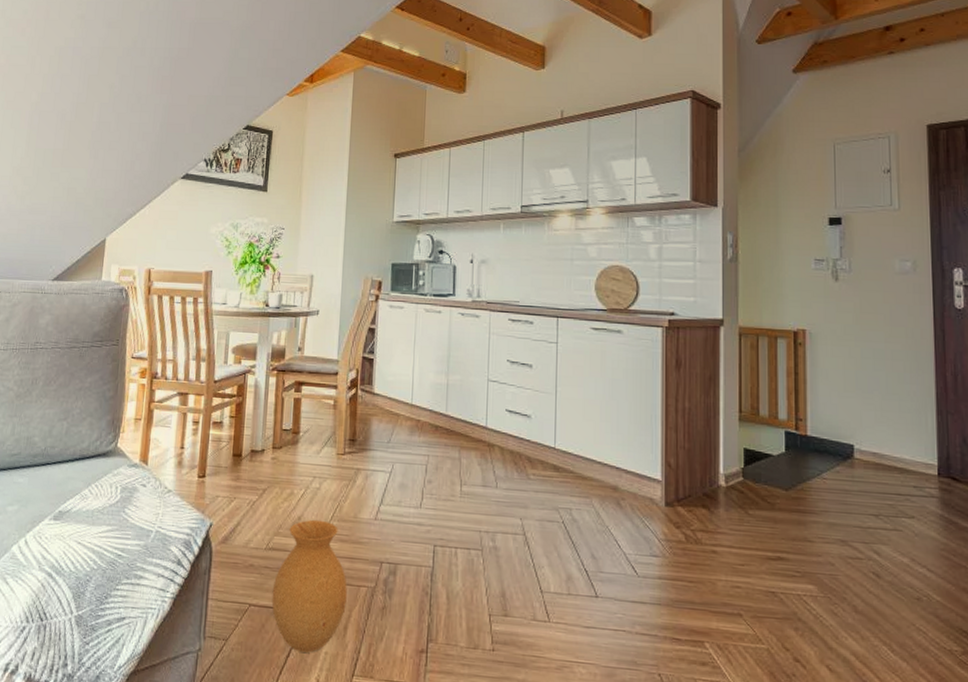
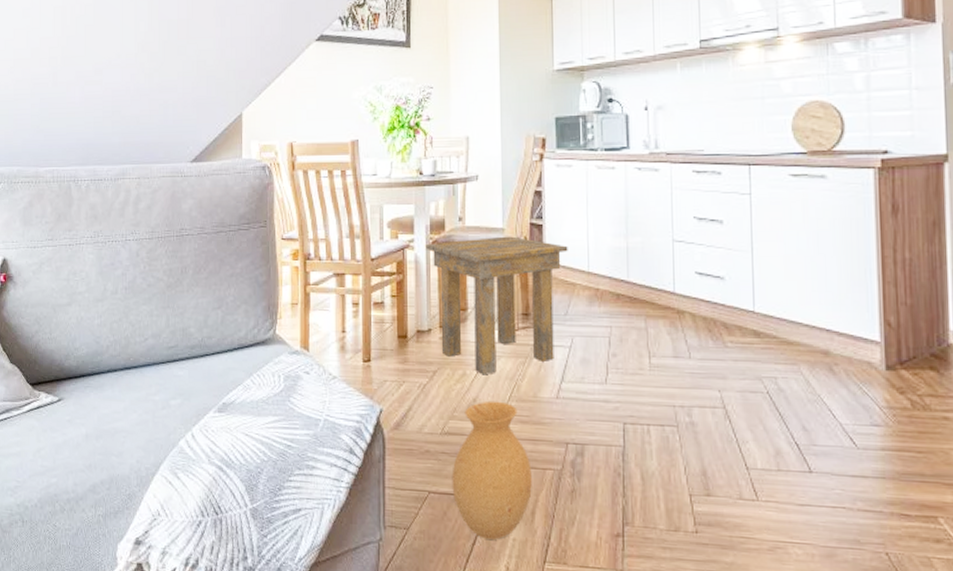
side table: none [266,367,395,495] -> present [426,236,568,375]

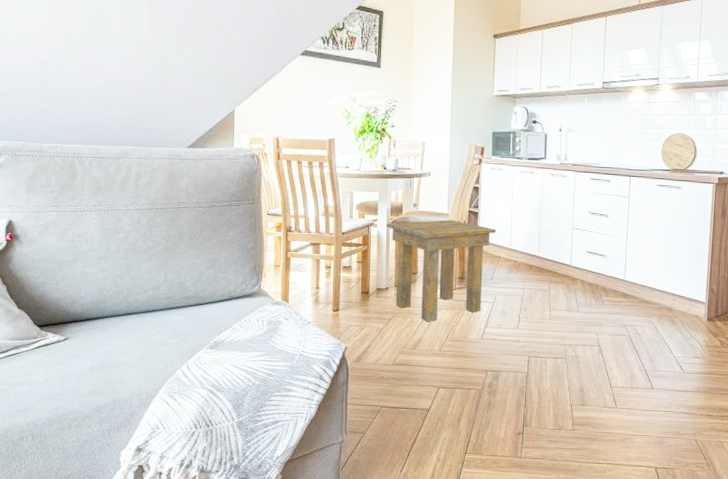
vase: present [452,401,532,540] -> none [399,341,460,439]

